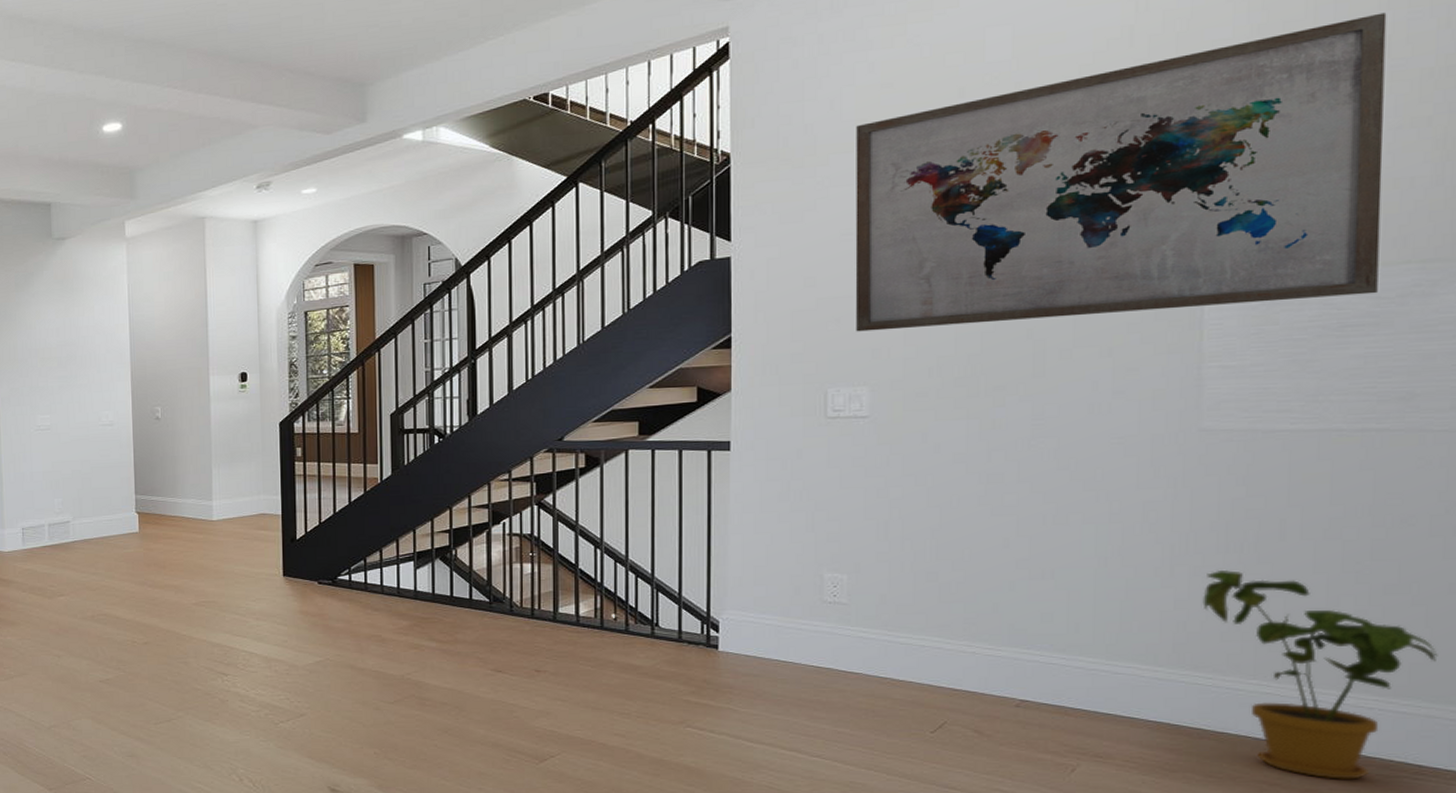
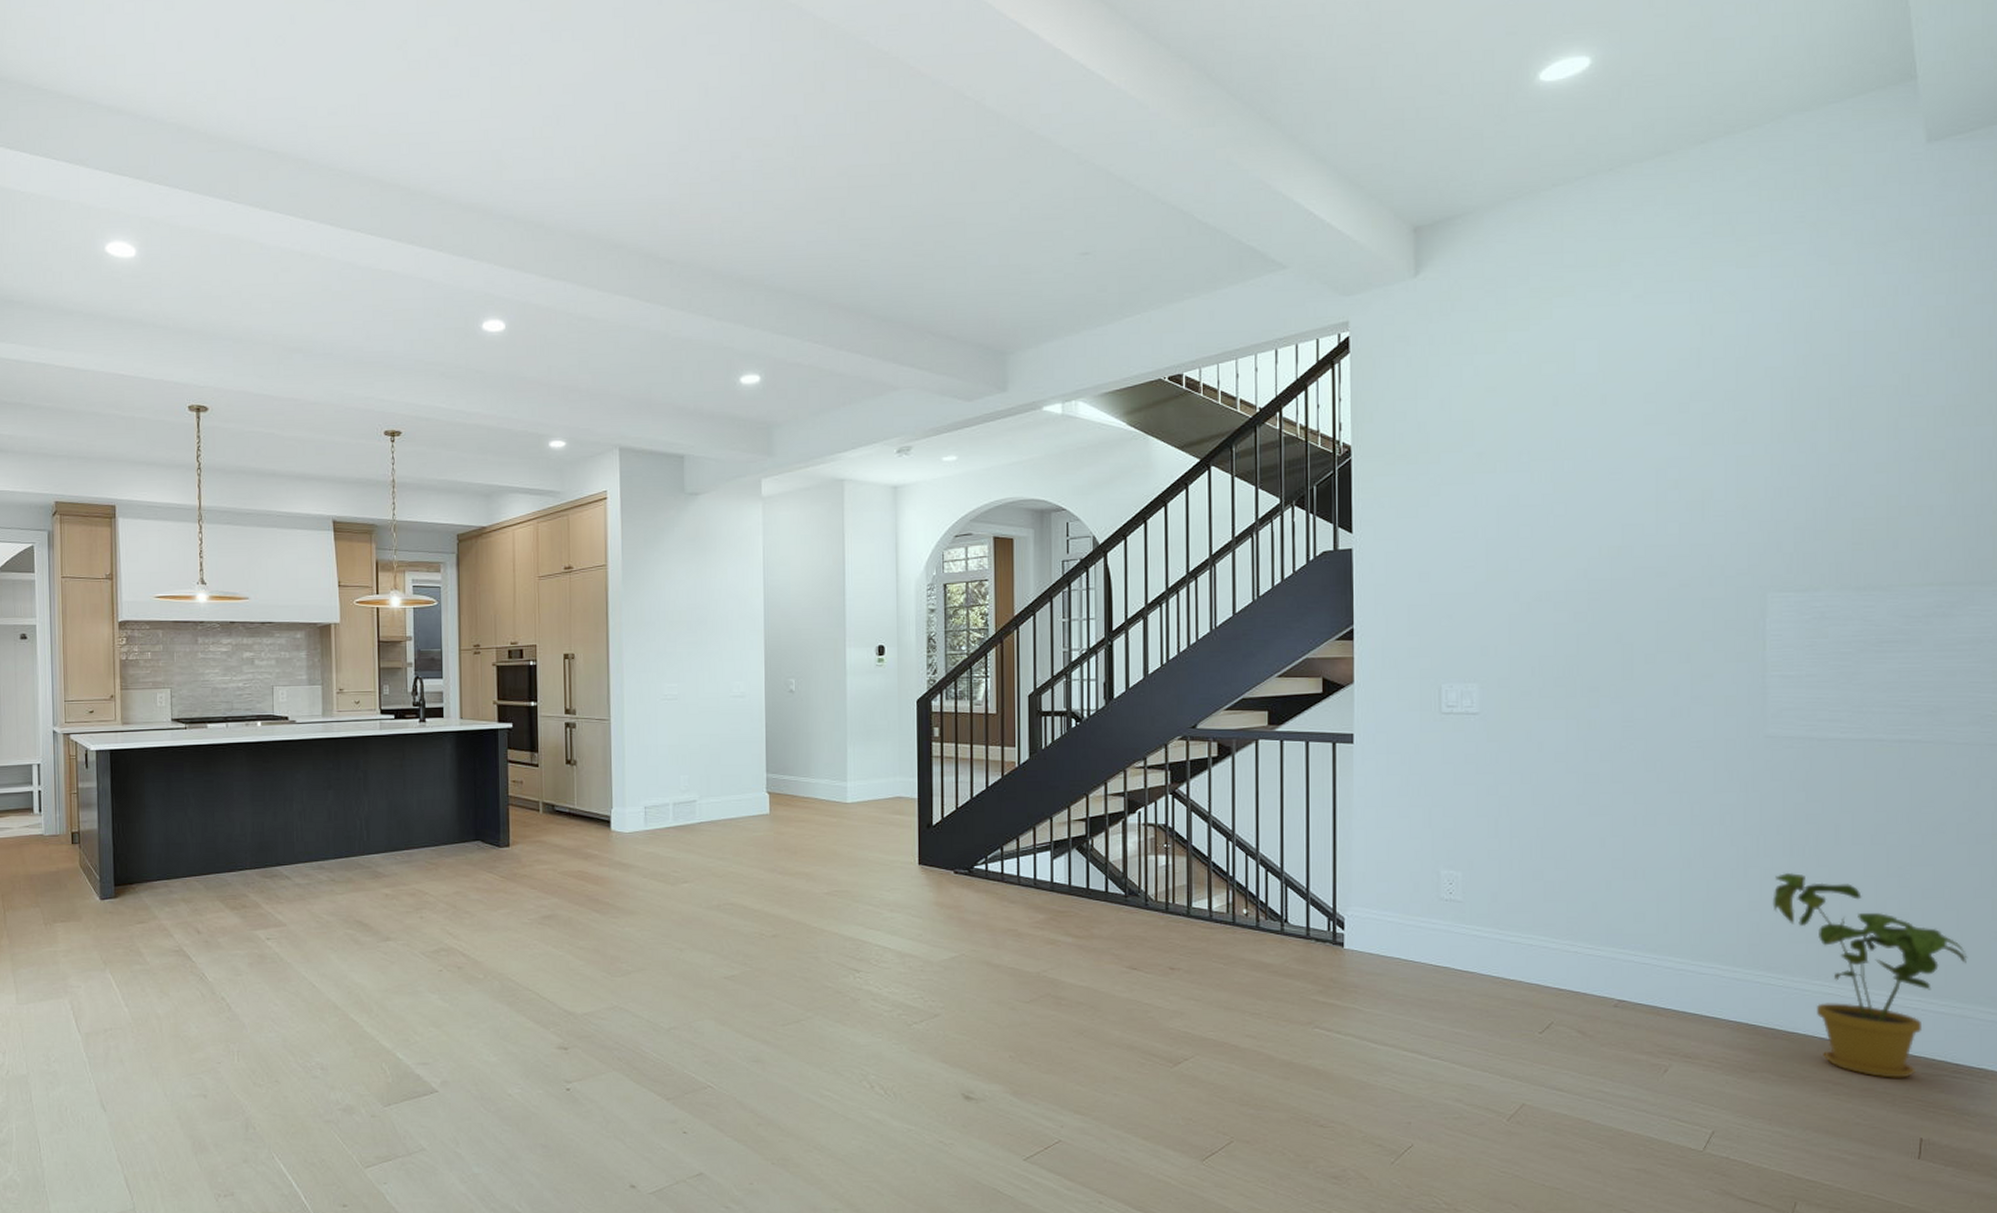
wall art: present [855,12,1387,332] -> none [1464,353,1907,629]

